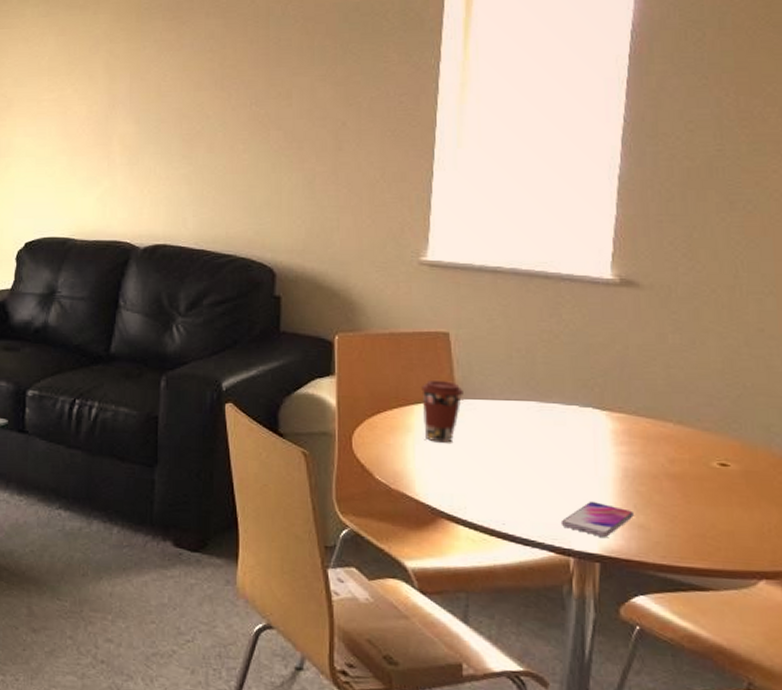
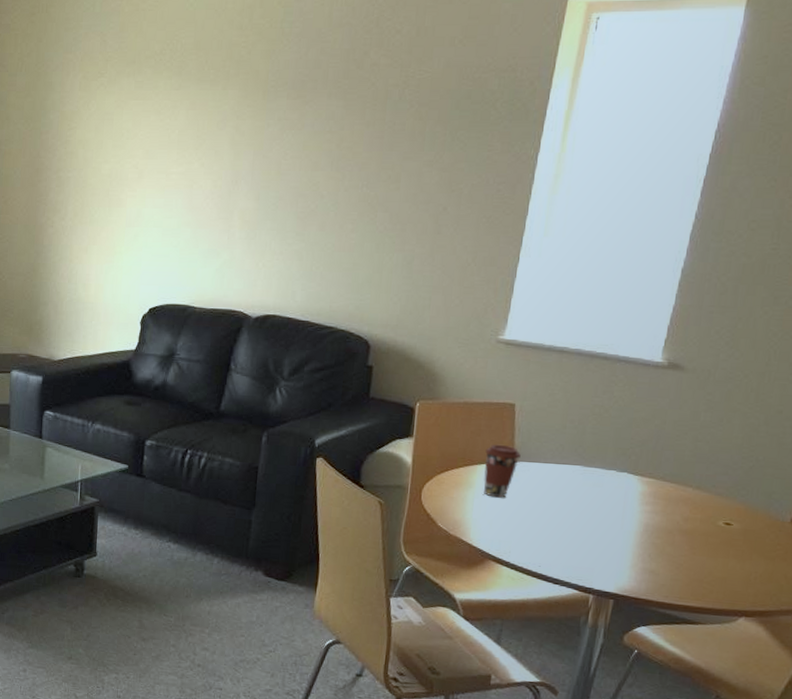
smartphone: present [560,502,634,537] -> none [586,550,647,579]

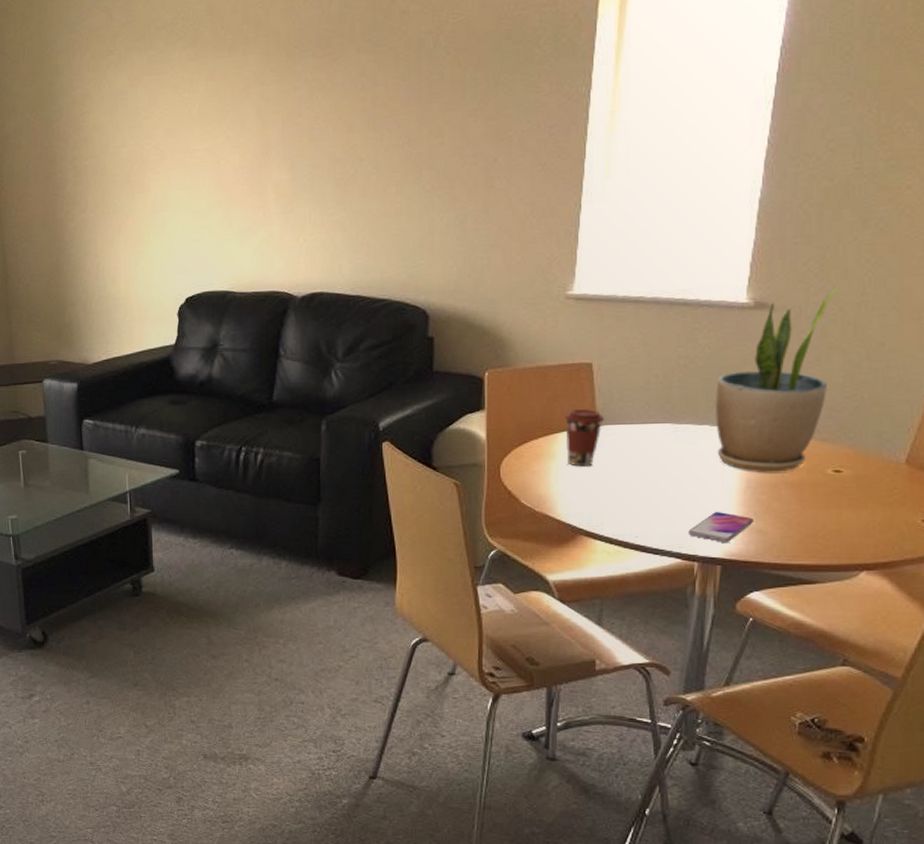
smartphone: none [586,550,647,579] -> present [687,512,753,542]
potted plant: none [620,356,747,520] -> present [716,287,840,472]

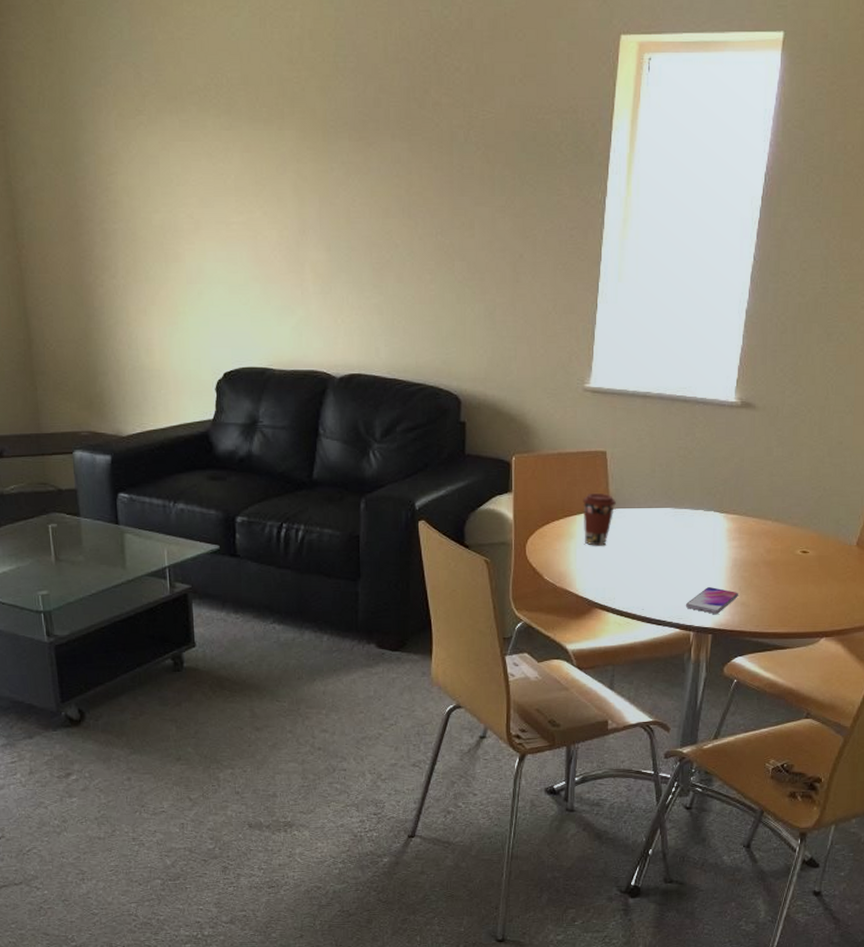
potted plant: present [716,287,840,472] -> none [709,392,809,553]

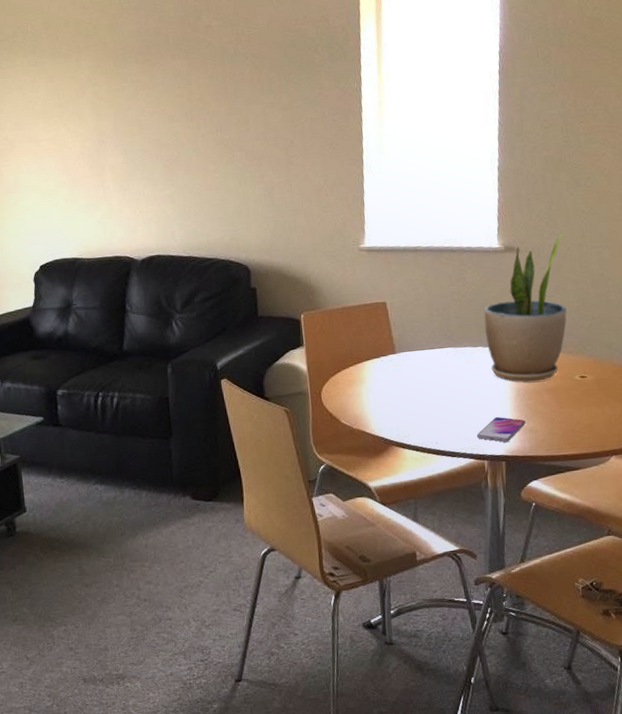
coffee cup: present [583,493,616,546] -> none [369,339,400,389]
potted plant: none [709,392,809,553] -> present [483,232,567,382]

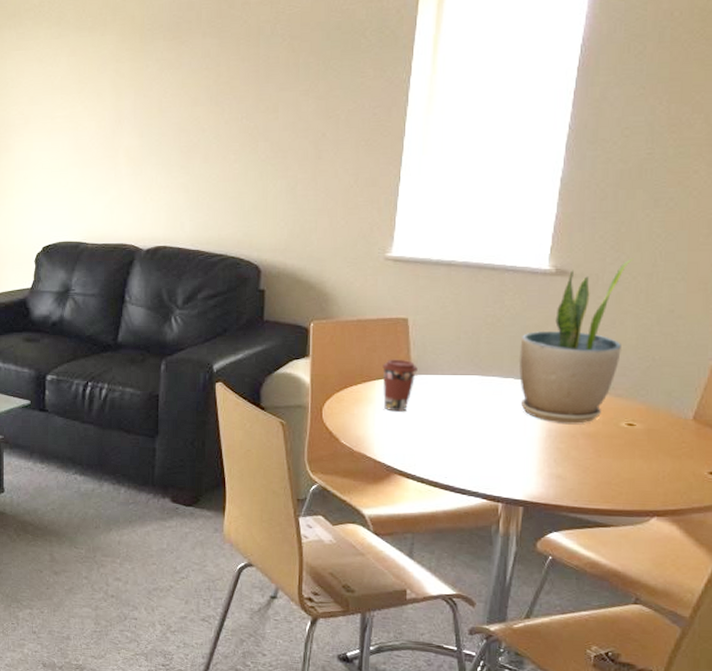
coffee cup: none [369,339,400,389] -> present [382,359,418,412]
smartphone: present [476,417,526,442] -> none [493,458,553,486]

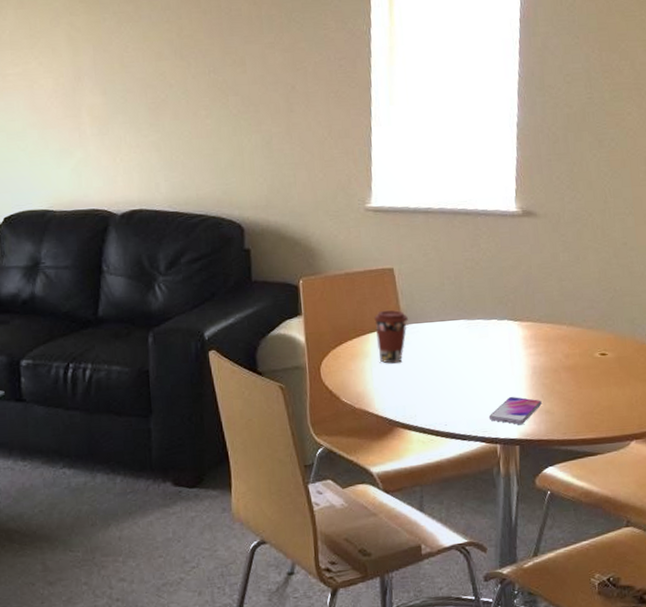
smartphone: none [493,458,553,486] -> present [488,397,542,424]
potted plant: present [519,259,634,424] -> none [498,197,588,359]

